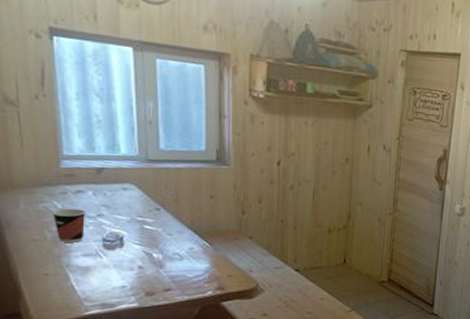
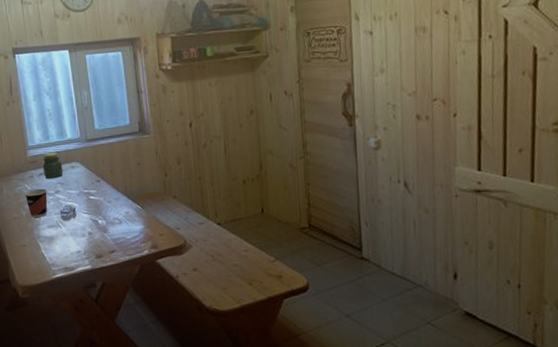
jar: none [82,167,111,199] -> present [42,151,63,178]

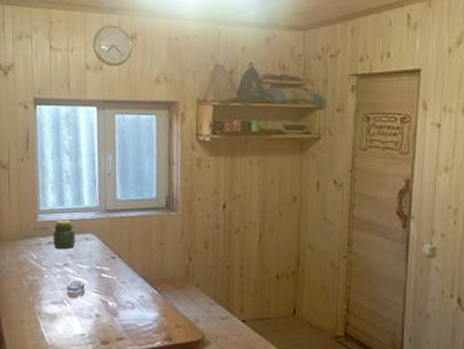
cup: present [25,188,48,218] -> none [29,258,54,292]

